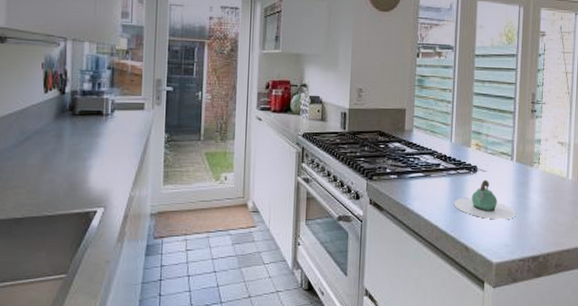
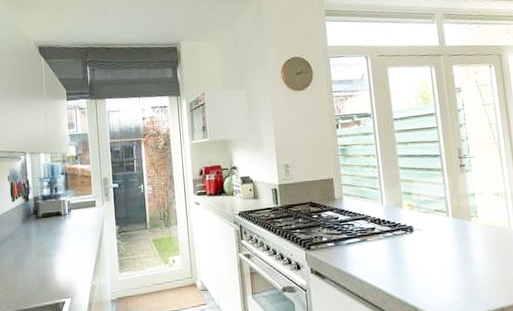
teapot: present [453,179,516,220] -> none [394,238,461,278]

